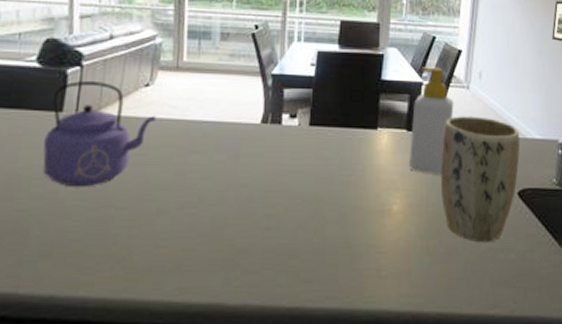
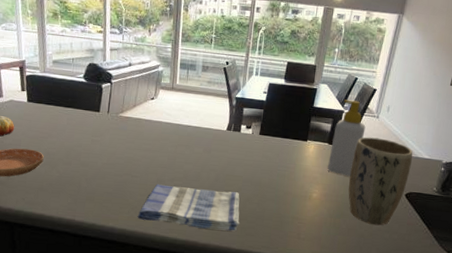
kettle: present [43,80,157,188] -> none [88,93,158,161]
dish towel: none [126,216,290,281] -> present [137,184,240,231]

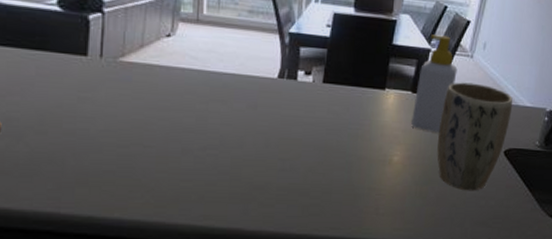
dish towel: present [137,184,240,231] -> none [155,155,301,212]

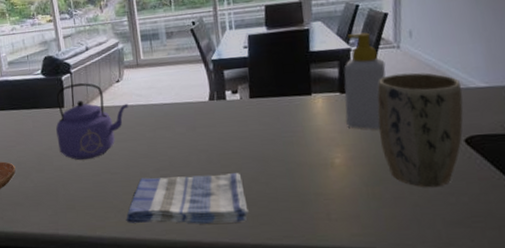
kettle: none [72,27,179,127] -> present [56,82,129,161]
dish towel: none [155,155,301,212] -> present [126,173,250,224]

